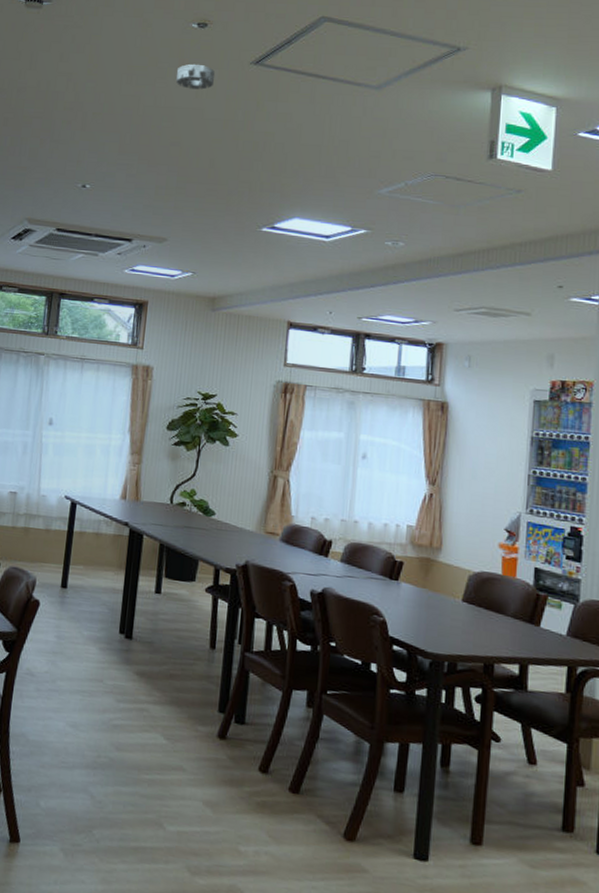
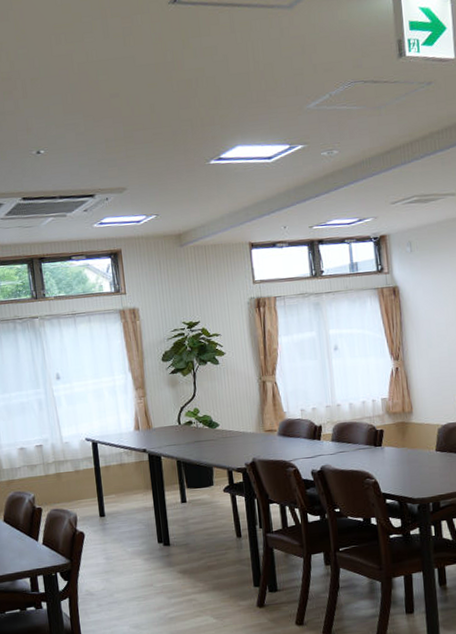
smoke detector: present [176,64,215,90] -> none [101,12,139,39]

